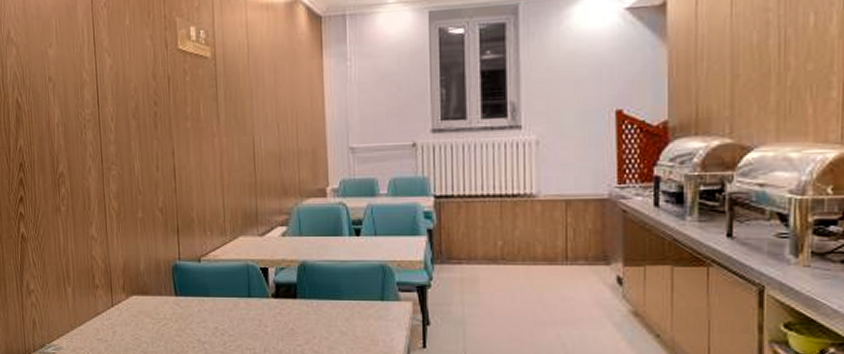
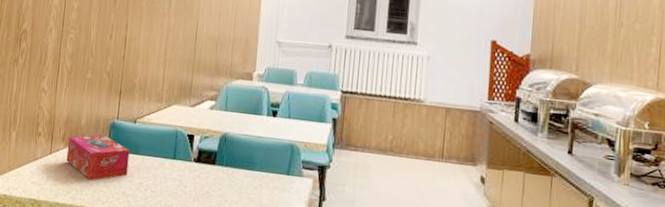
tissue box: none [129,279,200,330] -> present [66,134,130,180]

